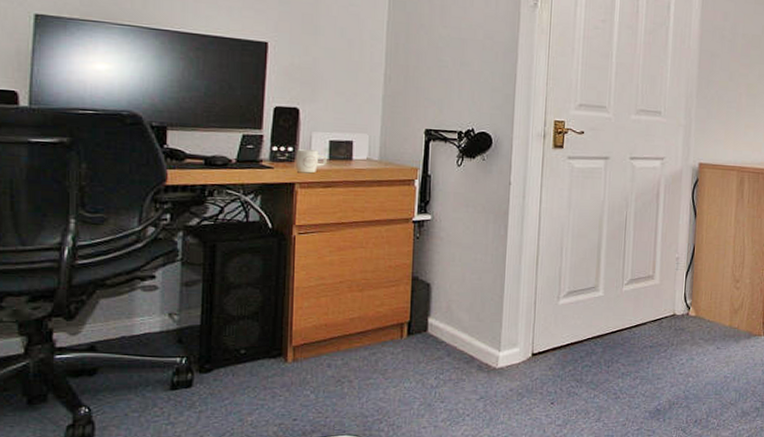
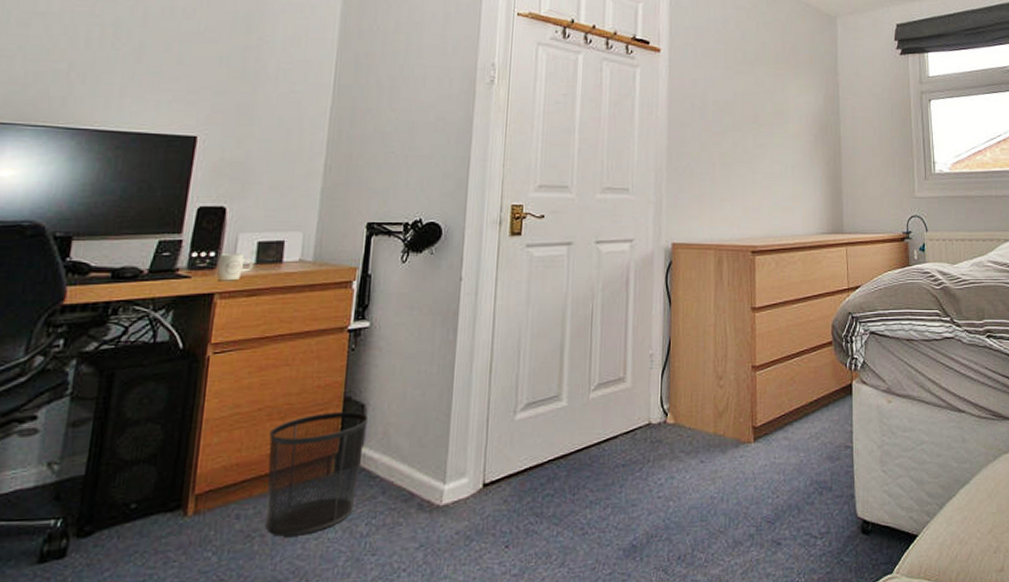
waste bin: none [350,288,434,383] -> present [266,411,369,537]

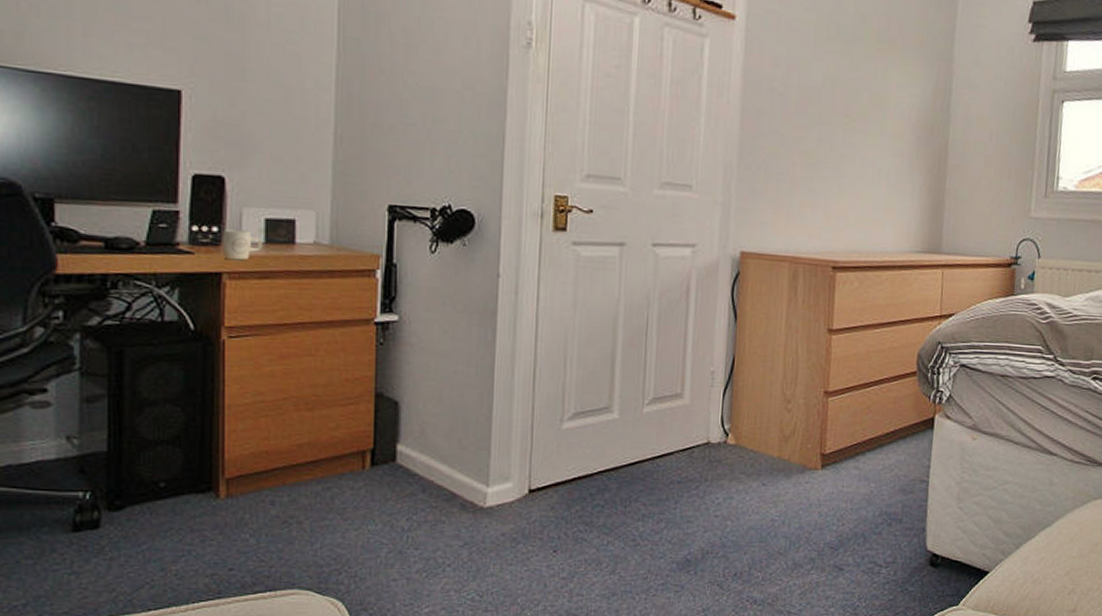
waste bin: present [266,411,369,537] -> none [297,406,403,525]

